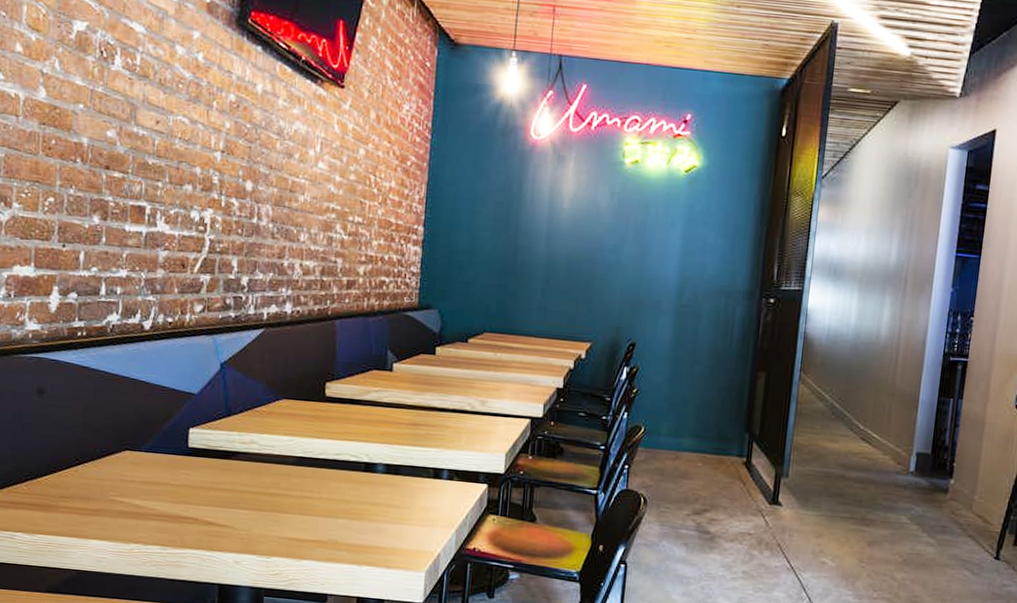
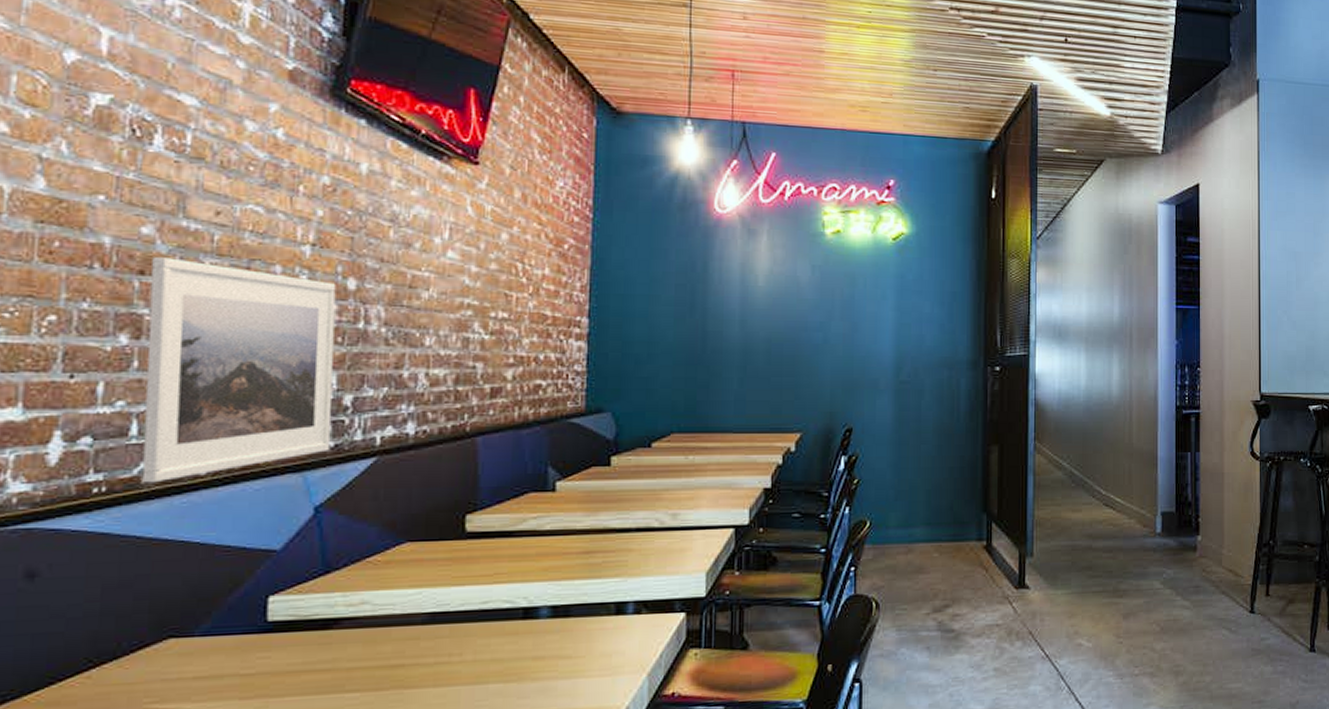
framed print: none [108,156,238,333] -> present [142,257,336,483]

